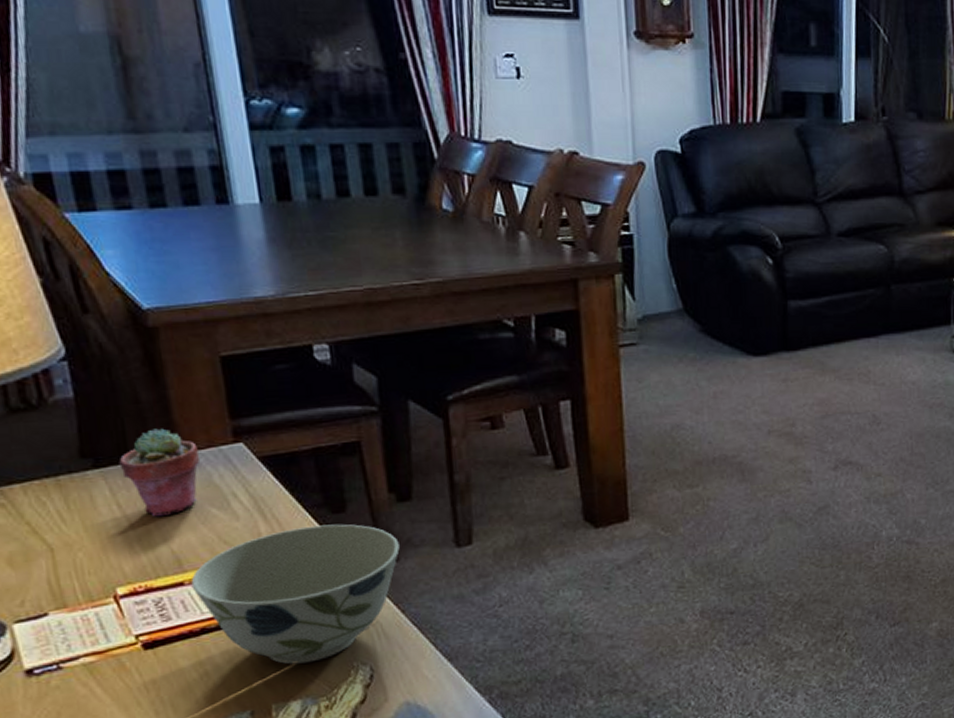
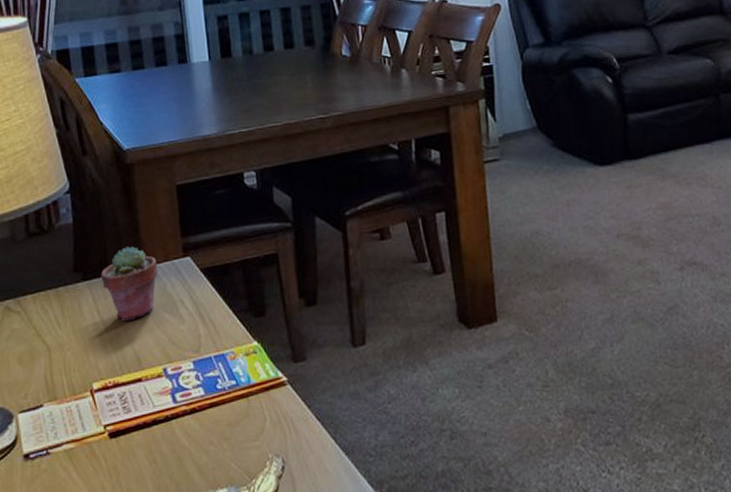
bowl: present [191,524,400,665] -> none [147,326,307,455]

